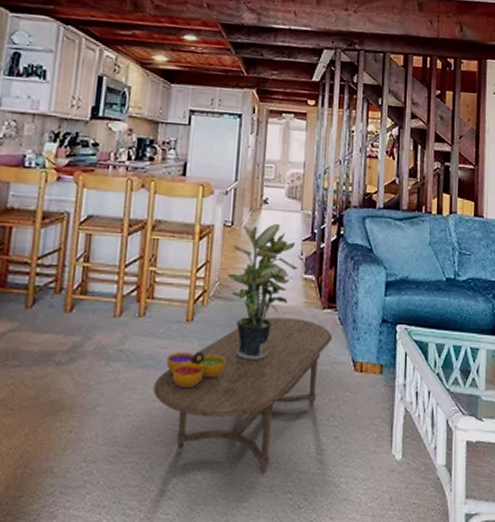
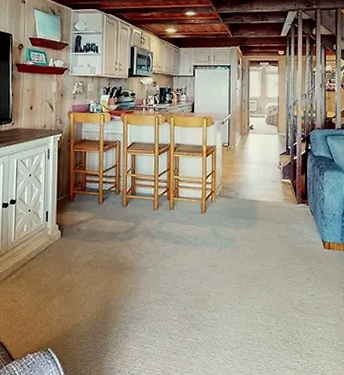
coffee table: present [153,317,332,473] -> none [183,210,306,316]
decorative bowl: present [166,351,226,389] -> none [190,233,230,258]
potted plant: present [227,223,299,359] -> none [227,143,278,239]

